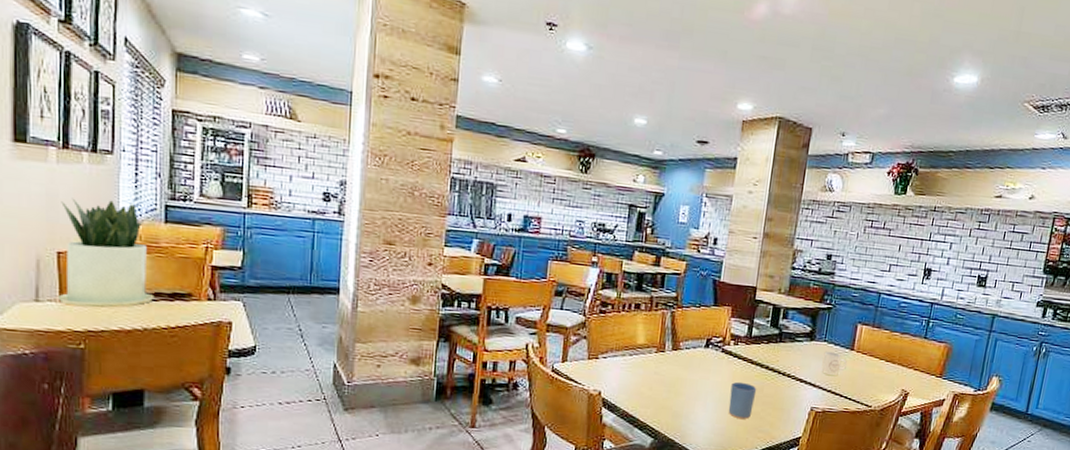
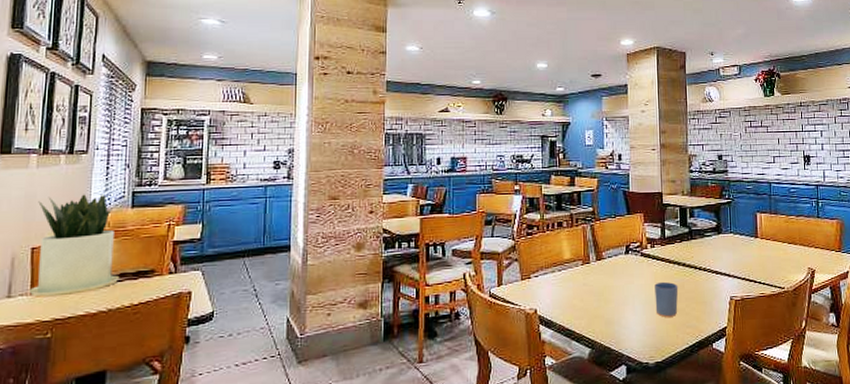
mug: present [821,351,847,377] -> none [732,241,754,265]

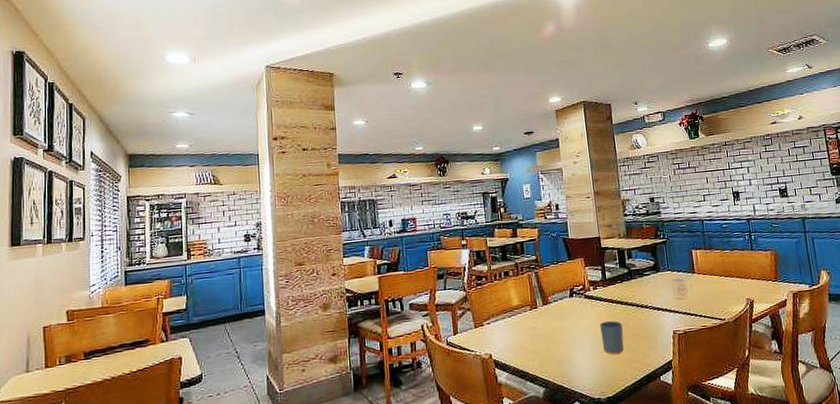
planter: present [28,194,120,297] -> none [43,275,119,370]
mug: none [732,241,754,265] -> present [670,277,693,300]

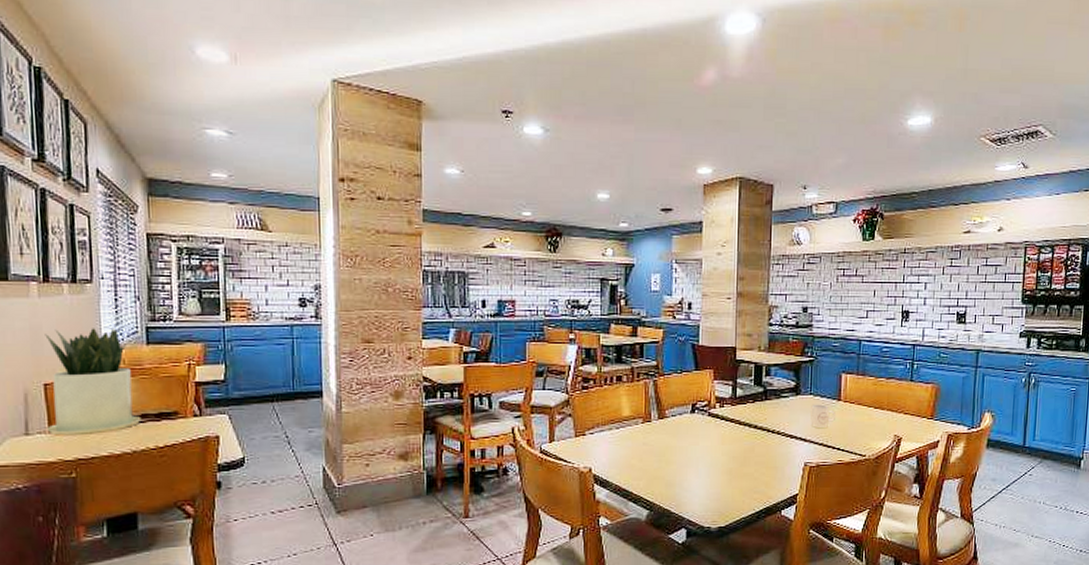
planter: none [43,275,119,370] -> present [45,328,142,436]
mug: present [600,320,624,354] -> none [721,444,748,481]

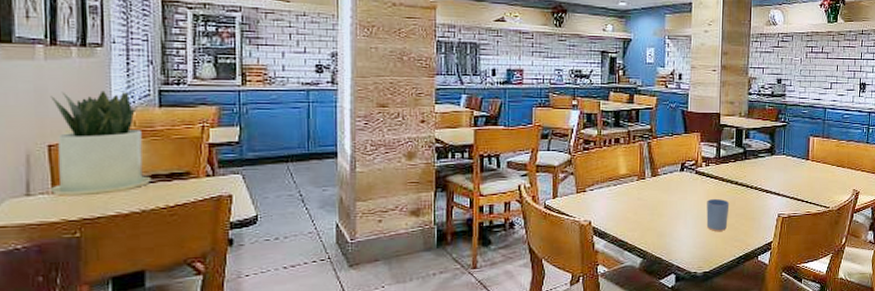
mug: none [721,444,748,481] -> present [706,198,730,231]
mug: present [810,404,835,429] -> none [783,163,804,185]

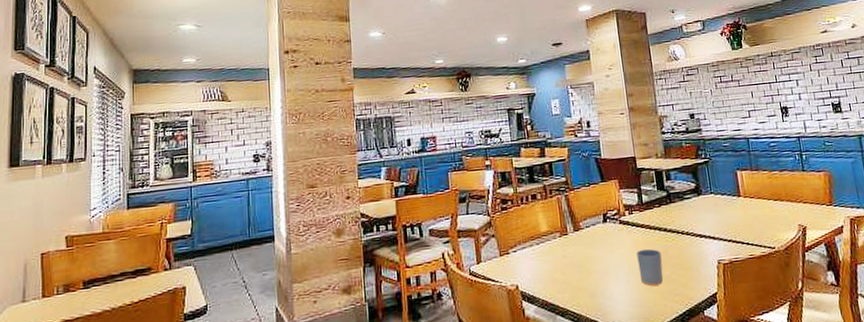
planter: present [49,90,152,196] -> none [40,197,120,300]

